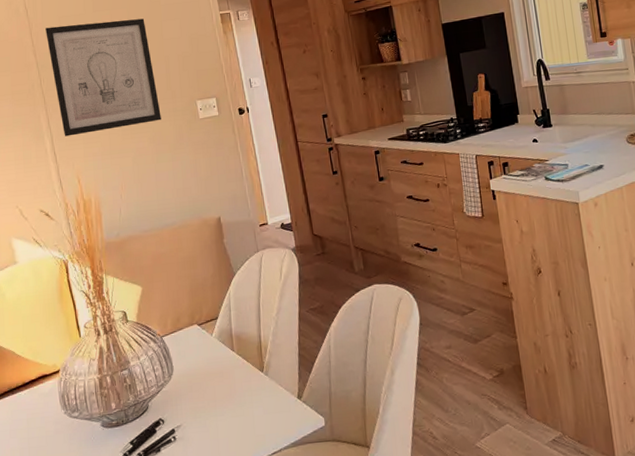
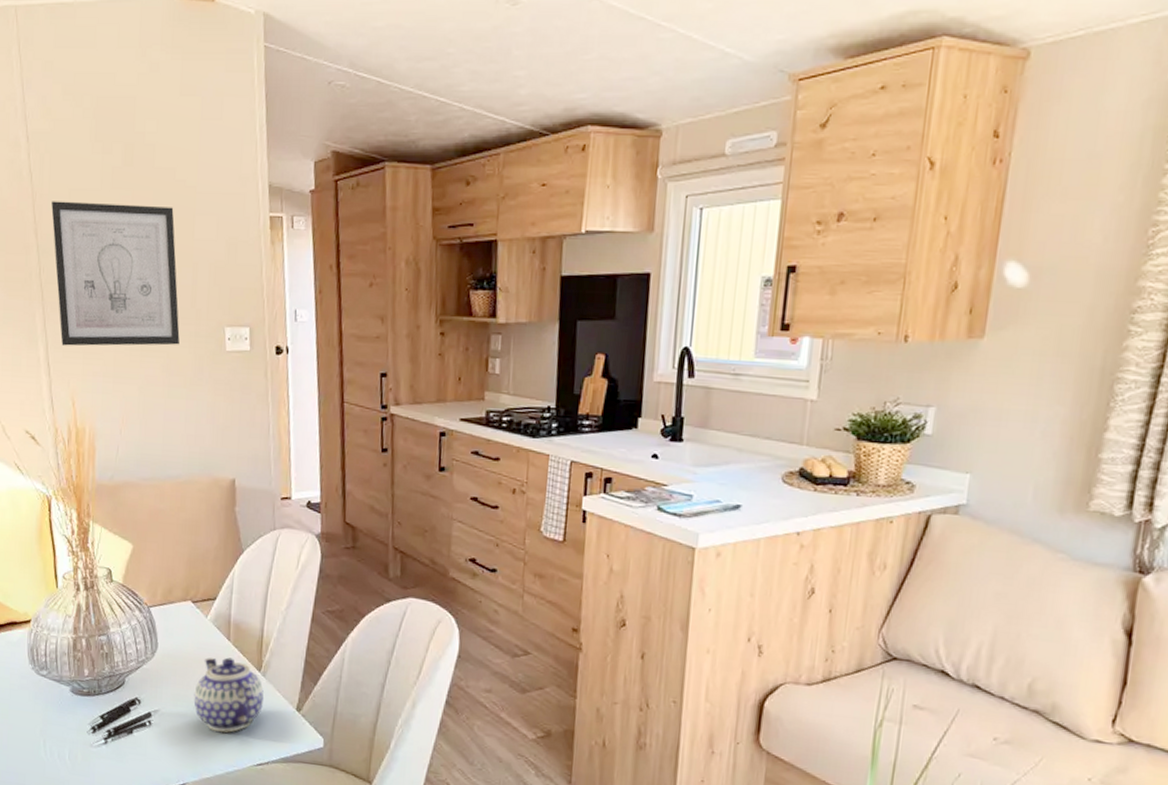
teapot: none [209,365,269,433] -> present [193,657,264,733]

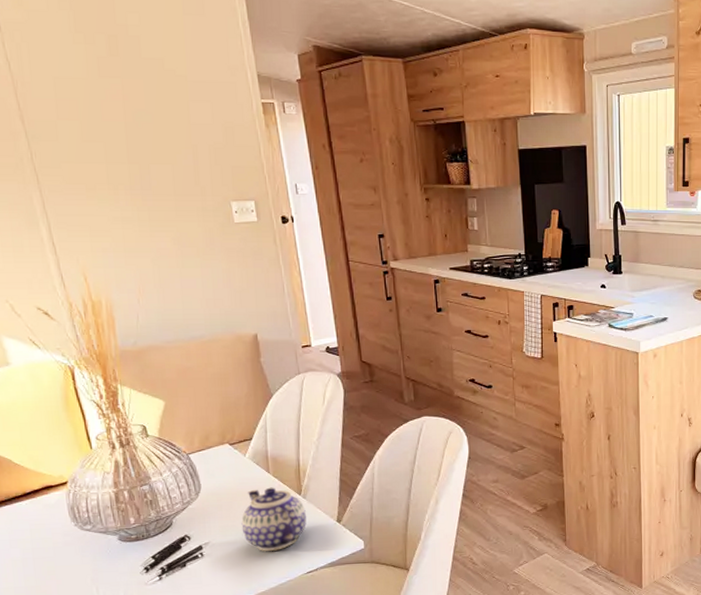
wall art: present [51,201,180,346] -> none [35,89,188,226]

